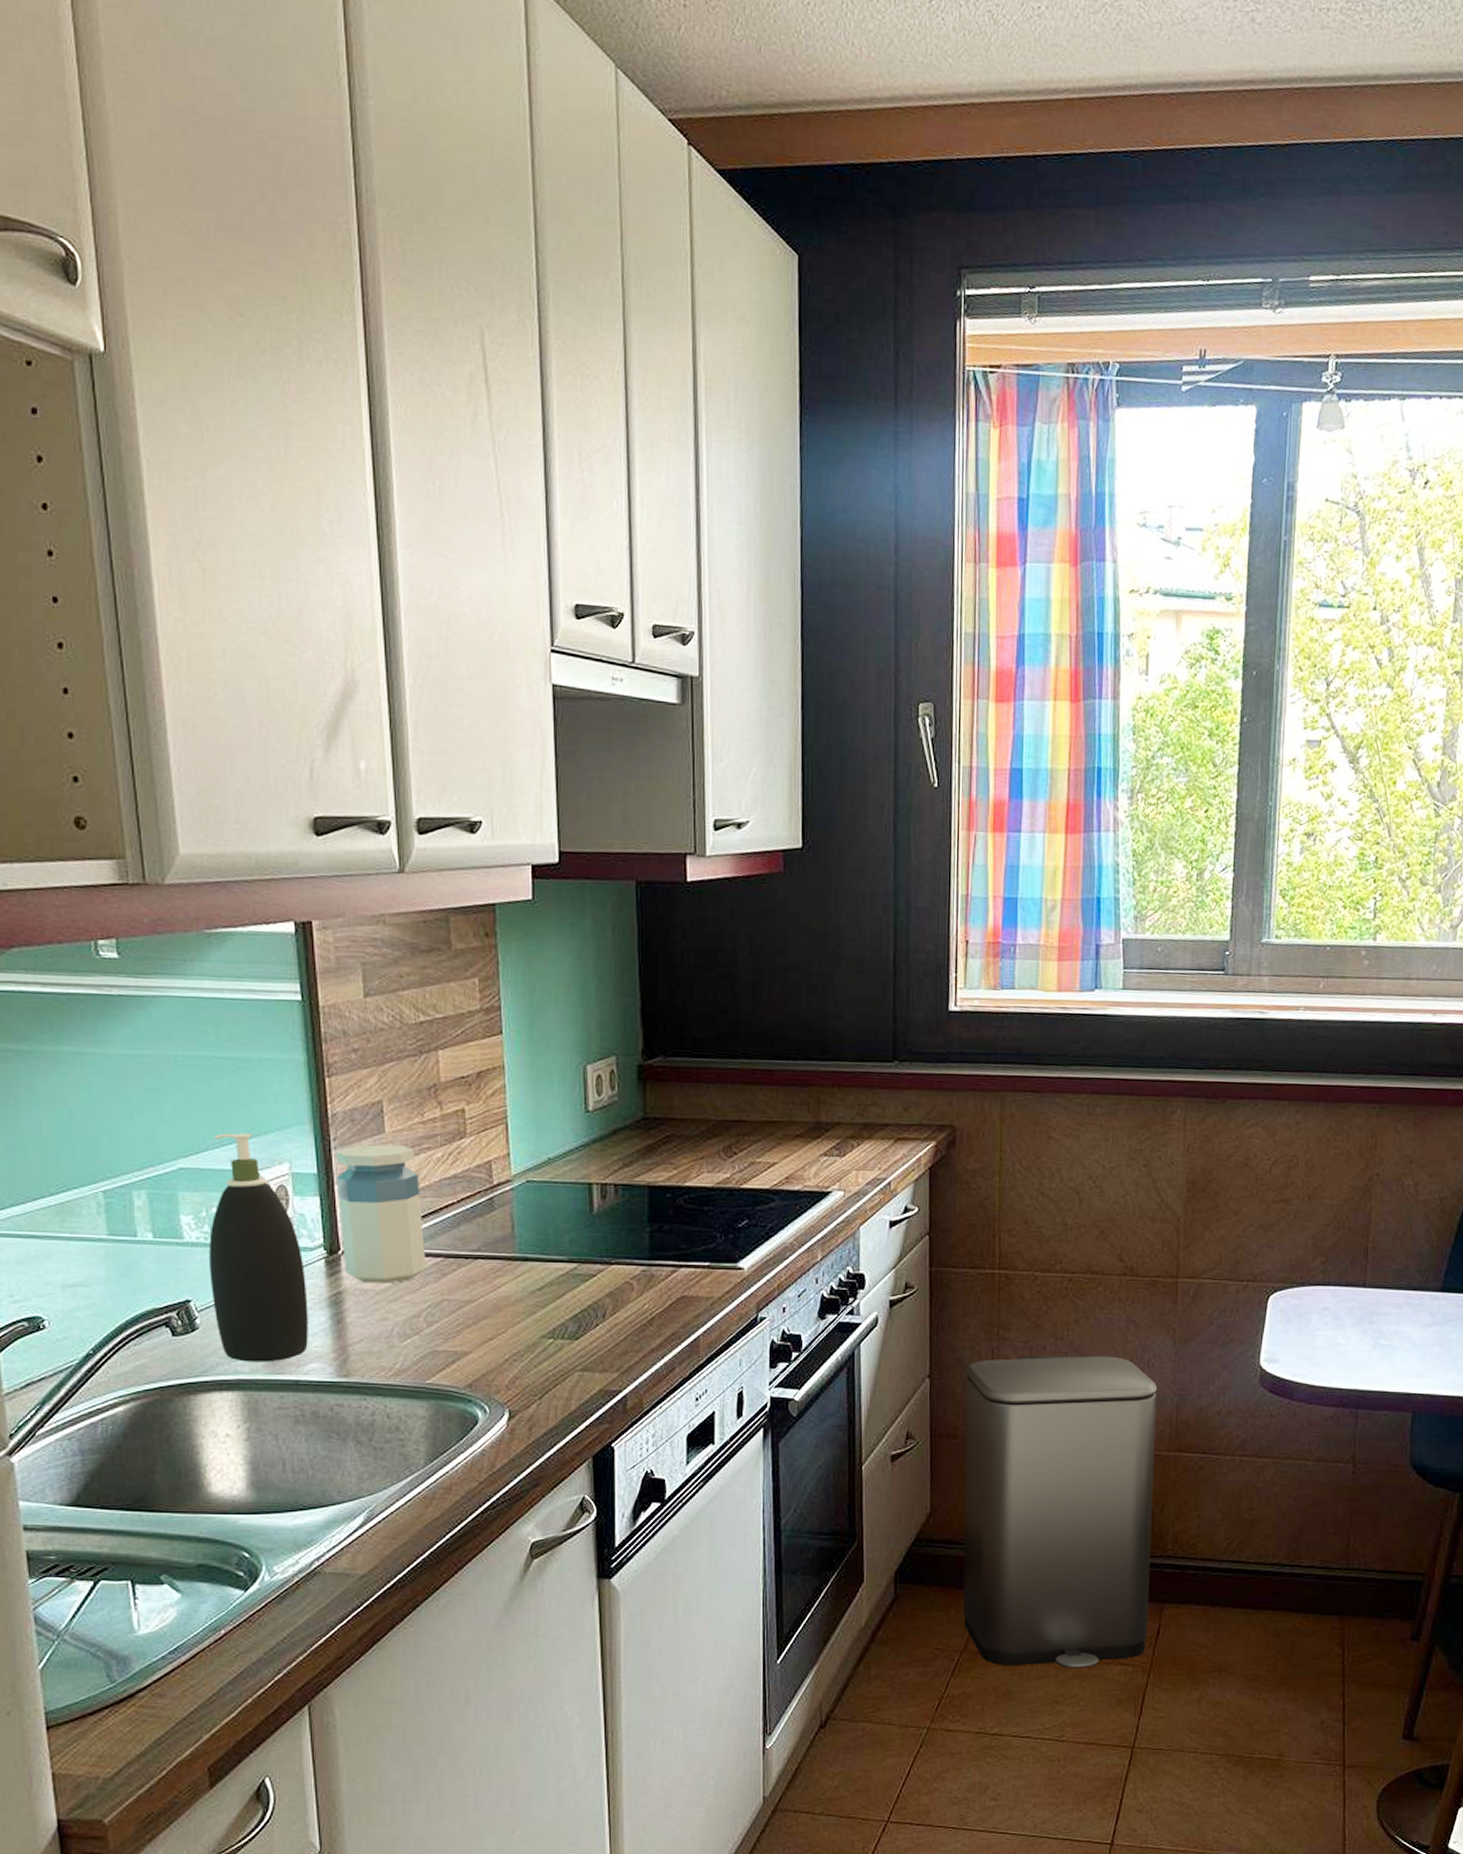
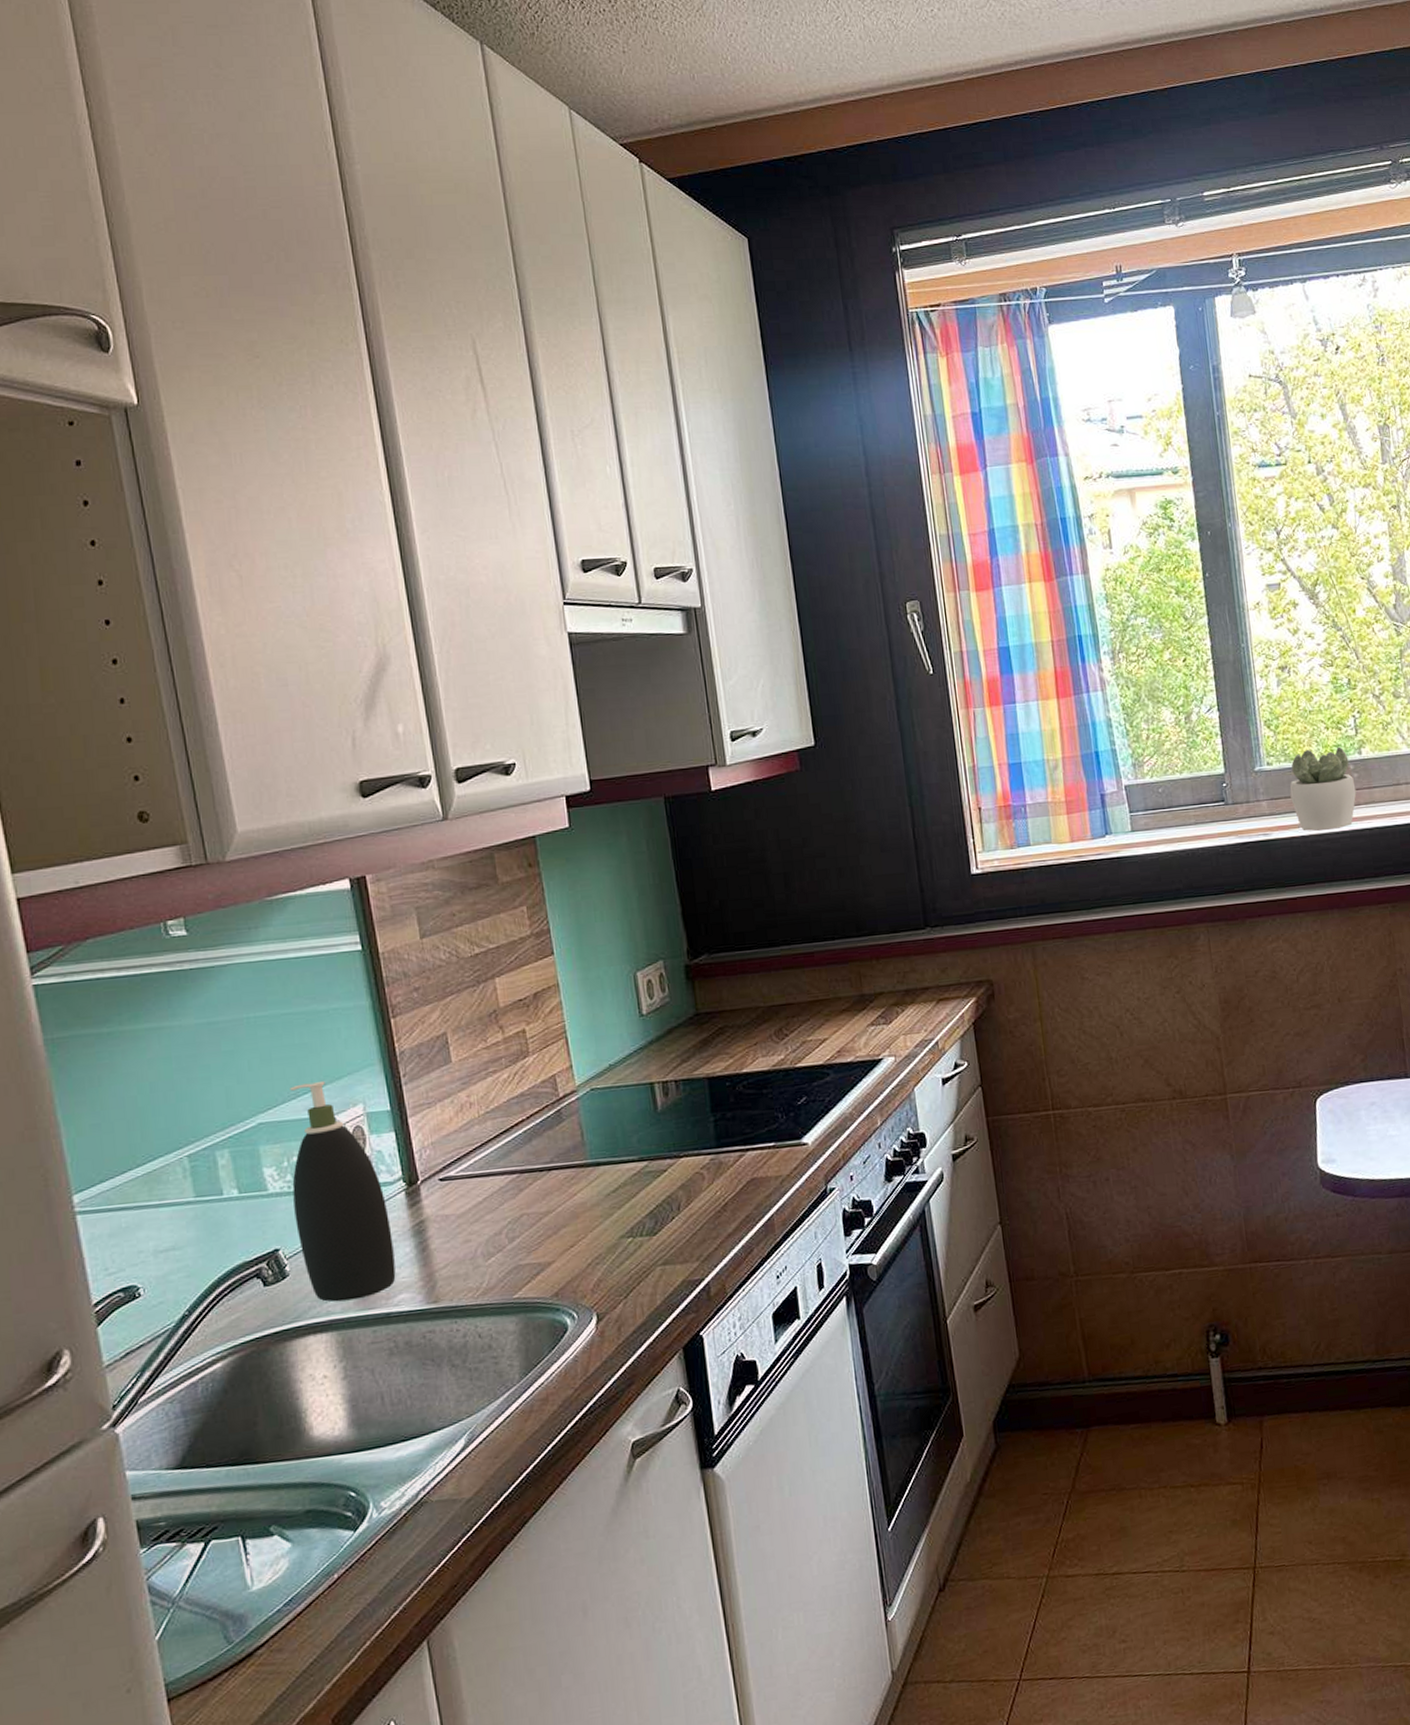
jar: present [335,1144,426,1284] -> none [406,1072,503,1209]
pedal bin: present [963,1355,1158,1668] -> none [1034,1178,1252,1502]
succulent plant: none [1294,927,1364,1018] -> present [1290,746,1357,832]

